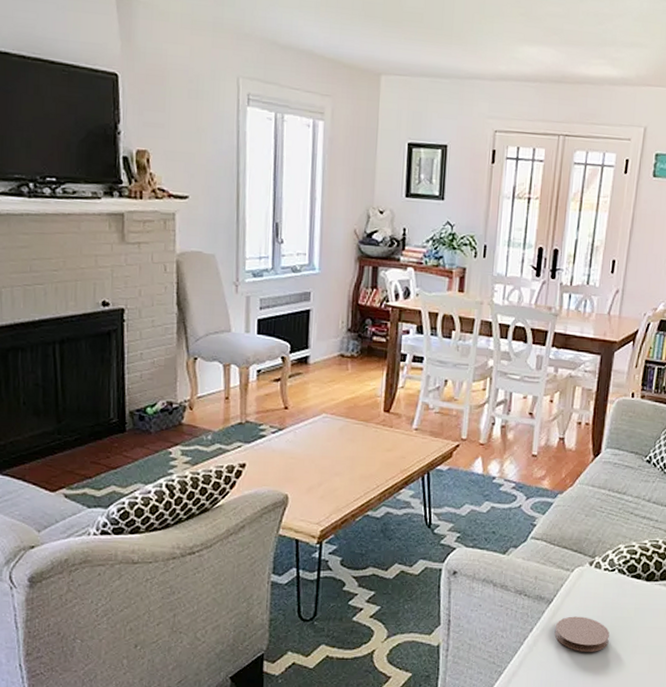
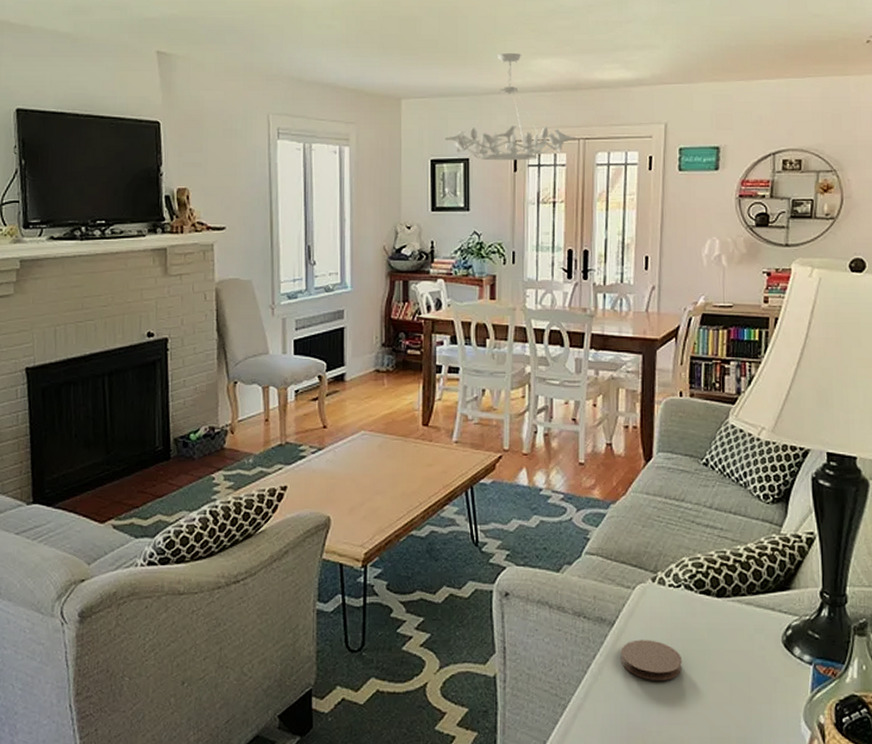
chandelier: none [423,36,556,153] -> present [444,52,576,161]

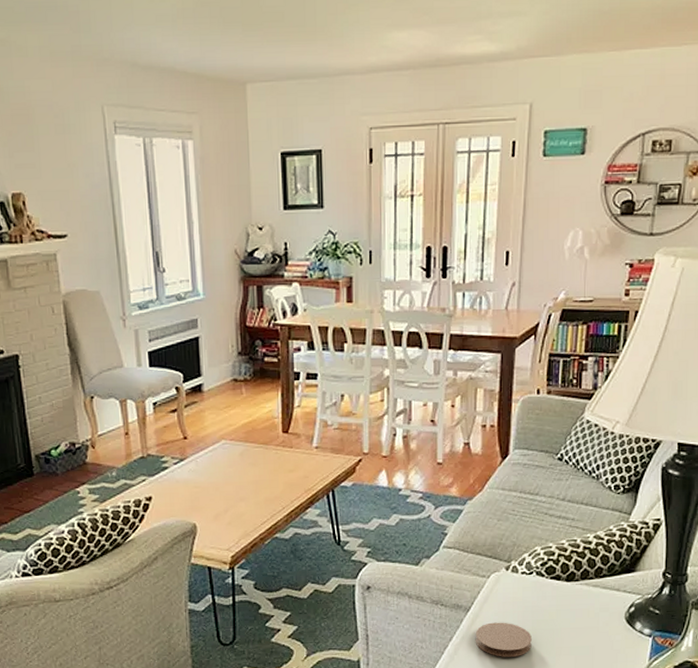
chandelier: present [444,52,576,161] -> none [294,24,435,152]

